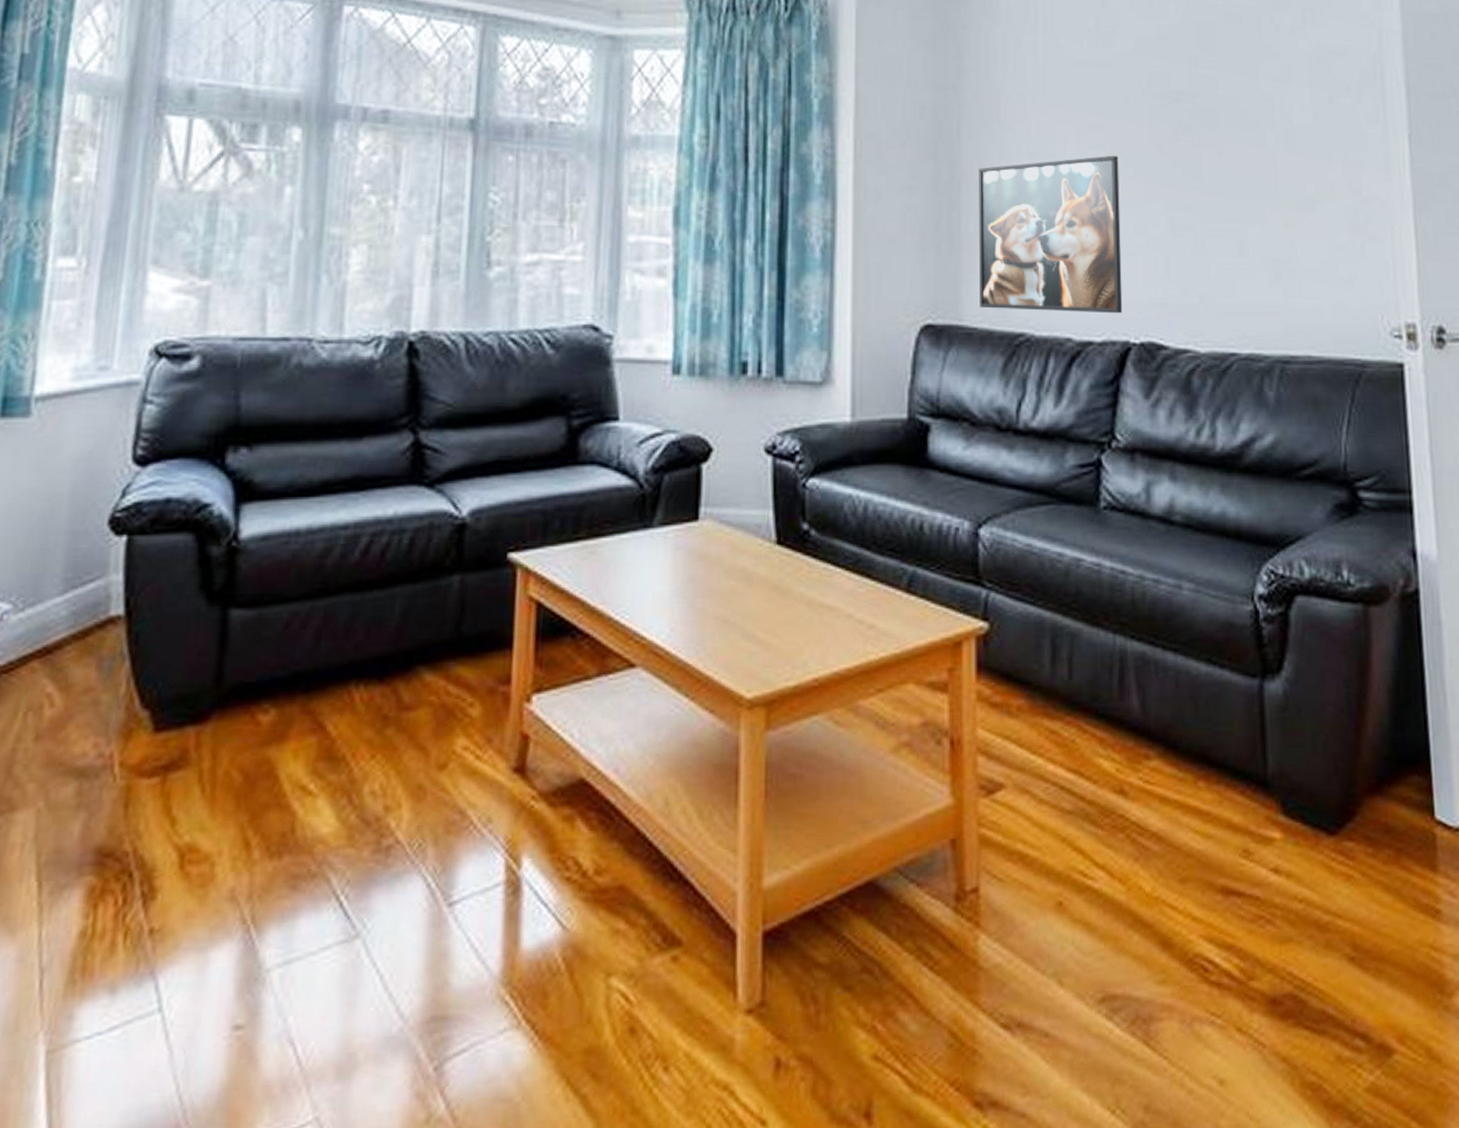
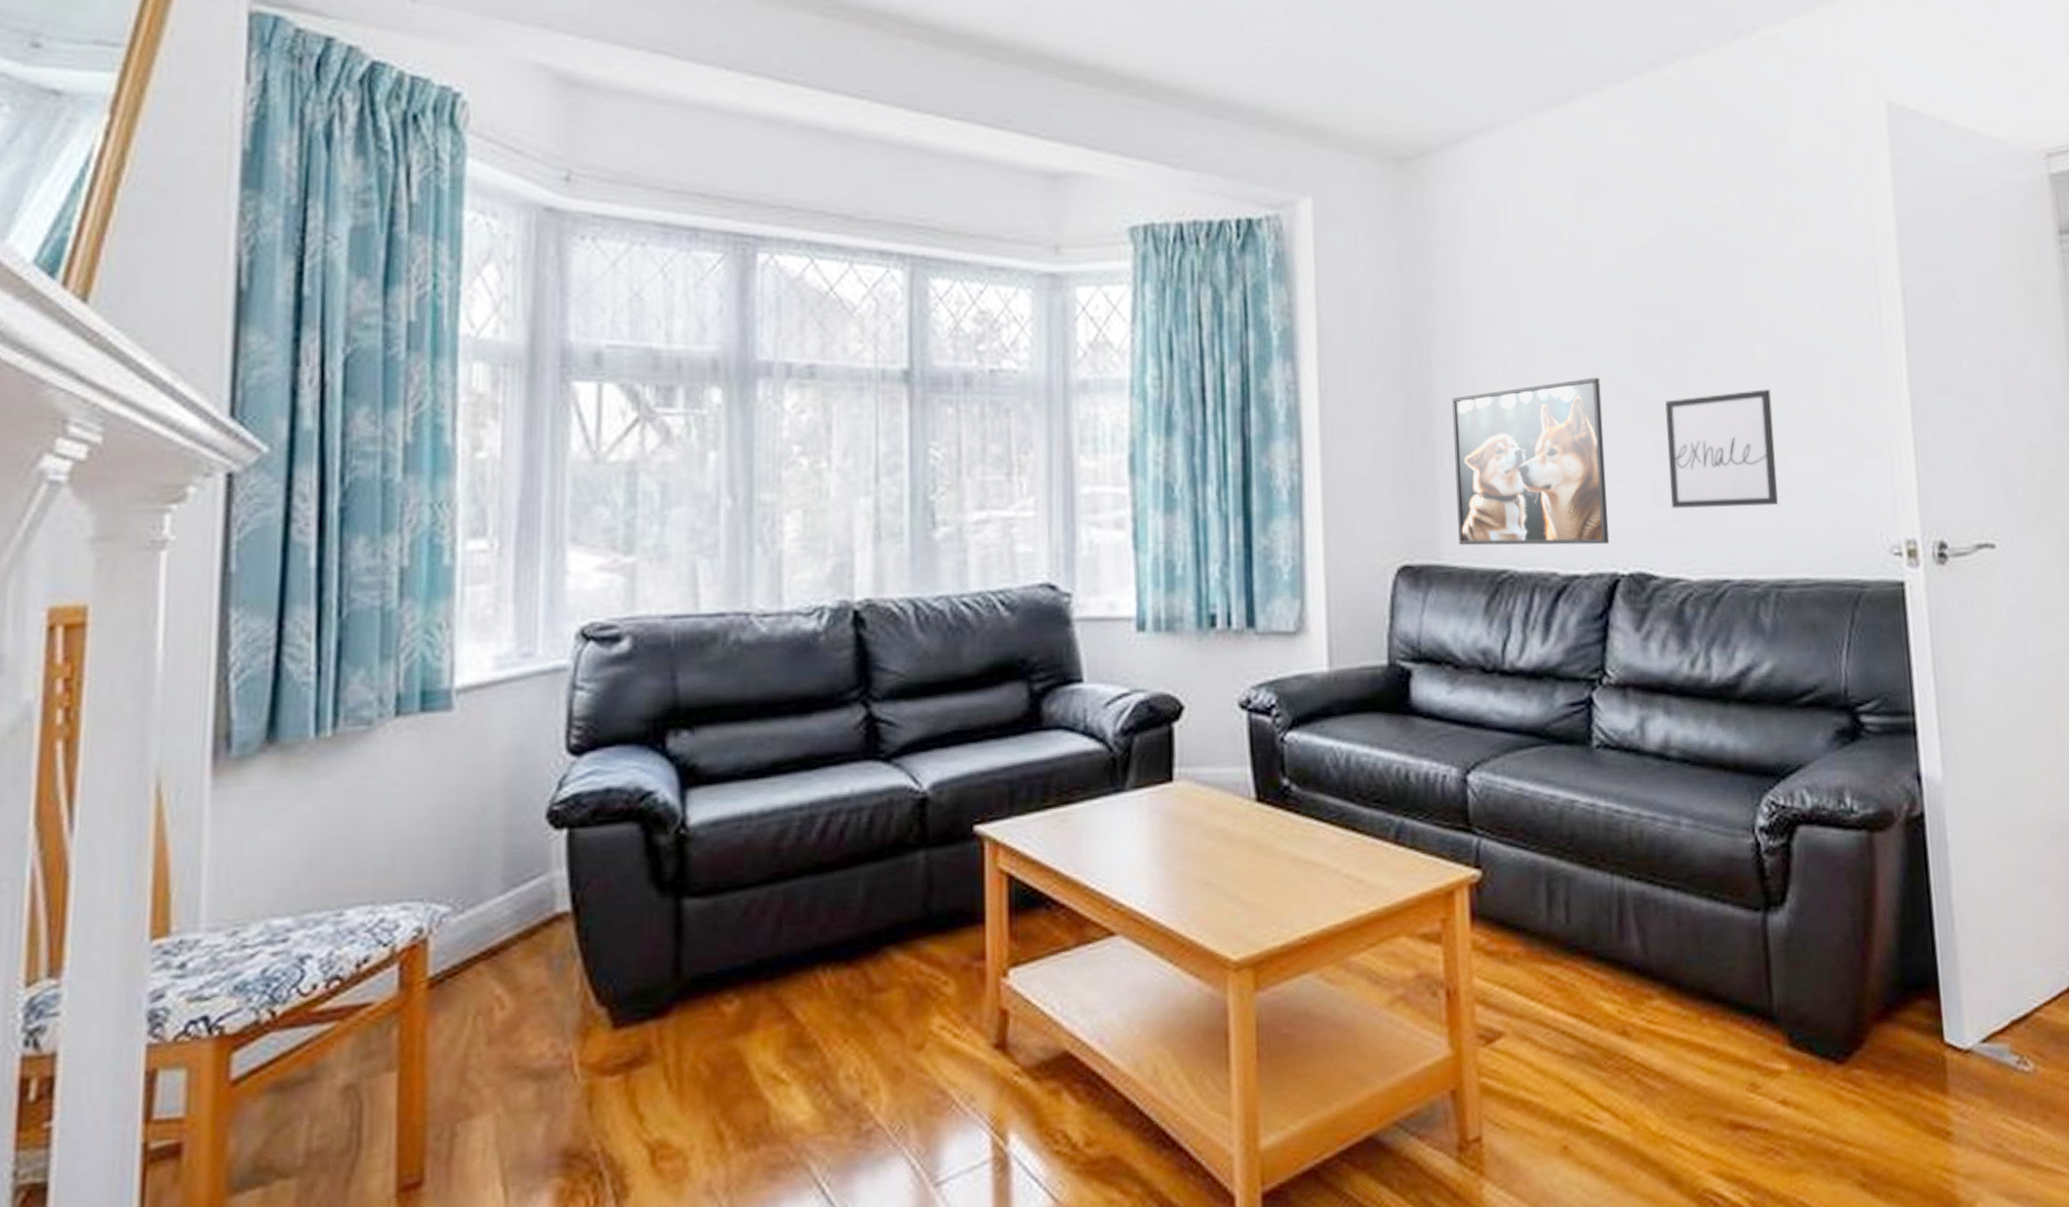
wall art: none [1179,174,1284,284] -> present [1665,389,1778,510]

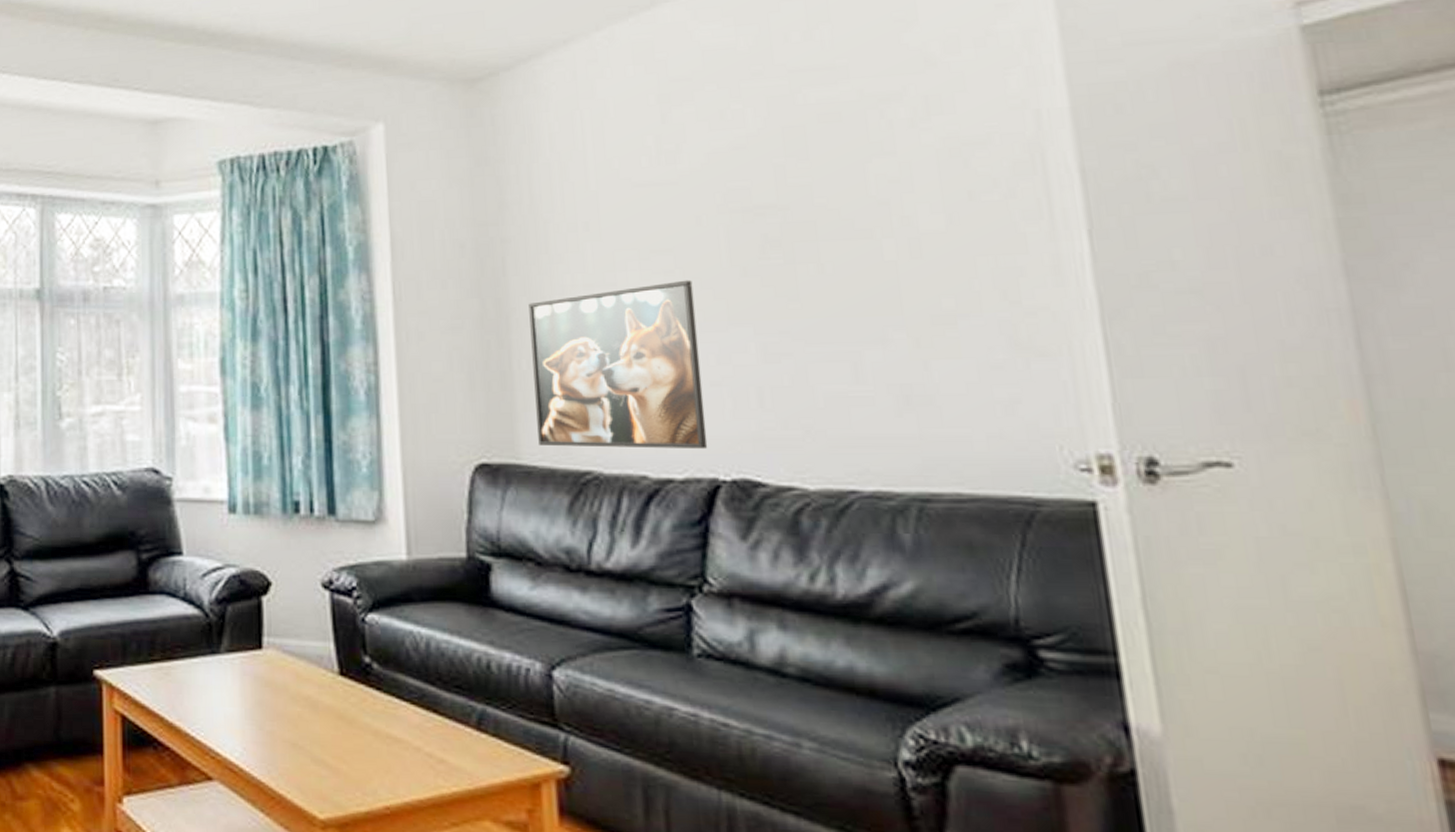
wall art: present [1665,389,1778,510] -> none [771,288,917,415]

